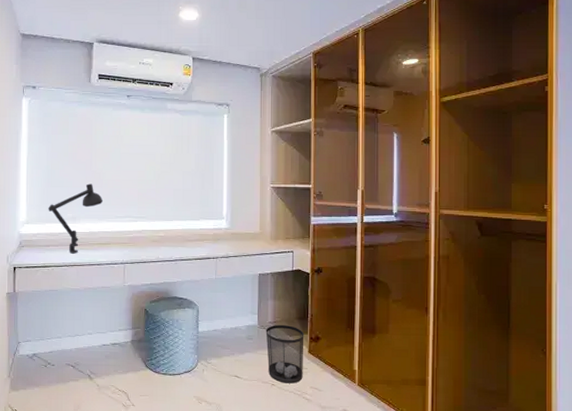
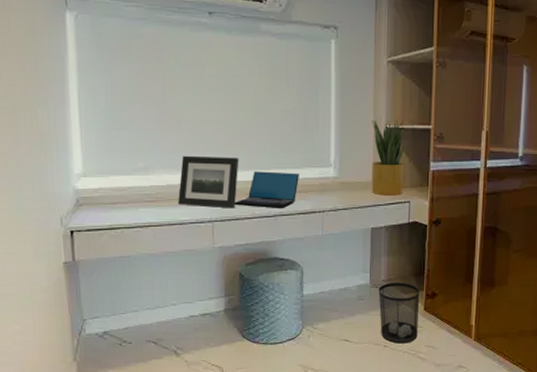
desk lamp: present [48,183,104,254] -> none [111,125,183,212]
picture frame: none [98,208,147,253] -> present [178,155,239,209]
laptop: none [143,222,196,254] -> present [235,171,299,208]
planter: none [258,178,291,246] -> present [371,117,408,196]

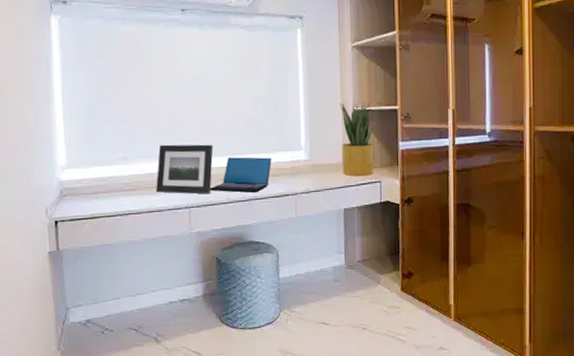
waste bin: present [378,282,420,344] -> none [354,263,396,326]

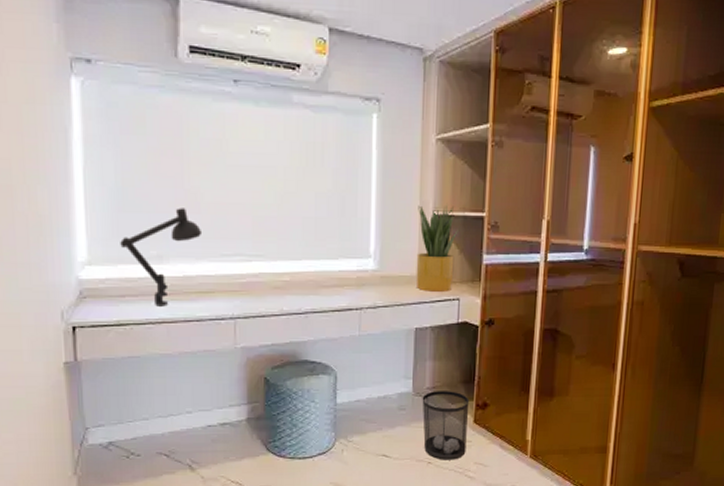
desk lamp: none [93,116,160,201] -> present [120,208,203,307]
picture frame: present [156,144,214,194] -> none [196,243,266,304]
laptop: present [210,157,271,193] -> none [260,262,334,304]
waste bin: none [354,263,396,326] -> present [422,391,470,460]

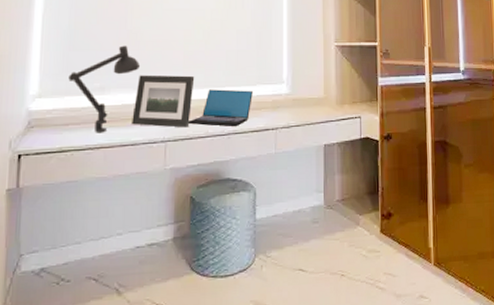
picture frame: none [196,243,266,304] -> present [132,74,195,128]
laptop: none [260,262,334,304] -> present [188,89,253,126]
planter: present [416,203,458,292] -> none [322,35,356,111]
waste bin: present [422,391,470,460] -> none [333,202,376,272]

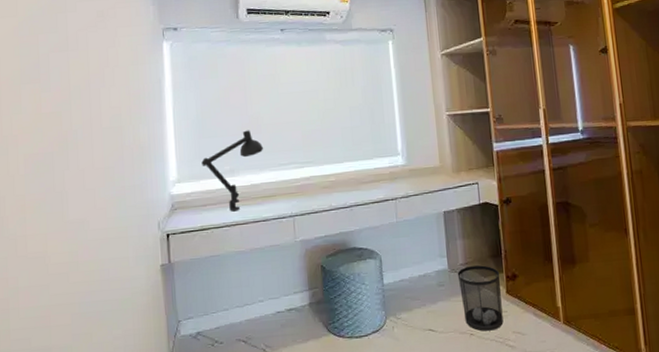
picture frame: present [132,74,195,128] -> none [261,153,315,203]
laptop: present [188,89,253,126] -> none [313,164,371,200]
waste bin: none [333,202,376,272] -> present [457,265,504,331]

